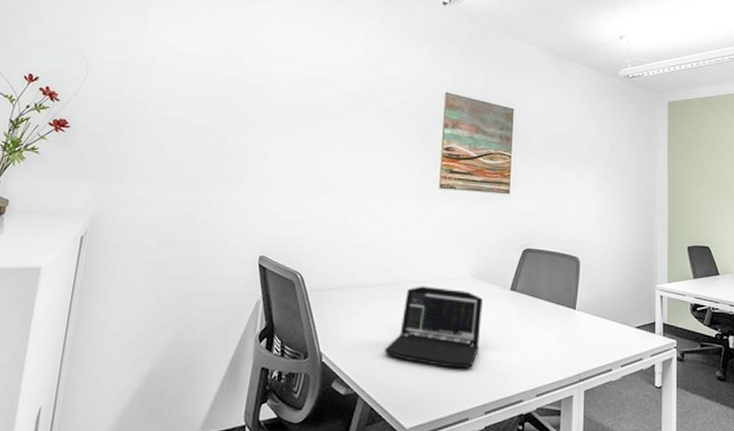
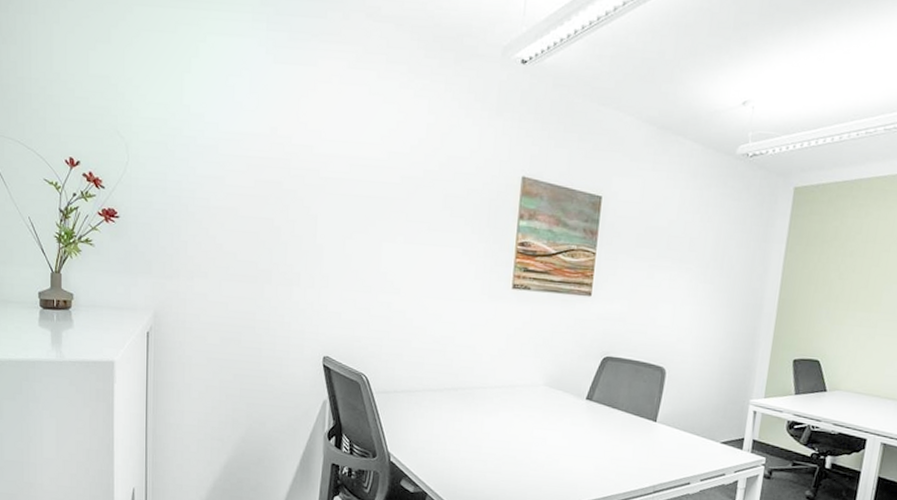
laptop: present [384,286,483,369] -> none [452,392,556,475]

